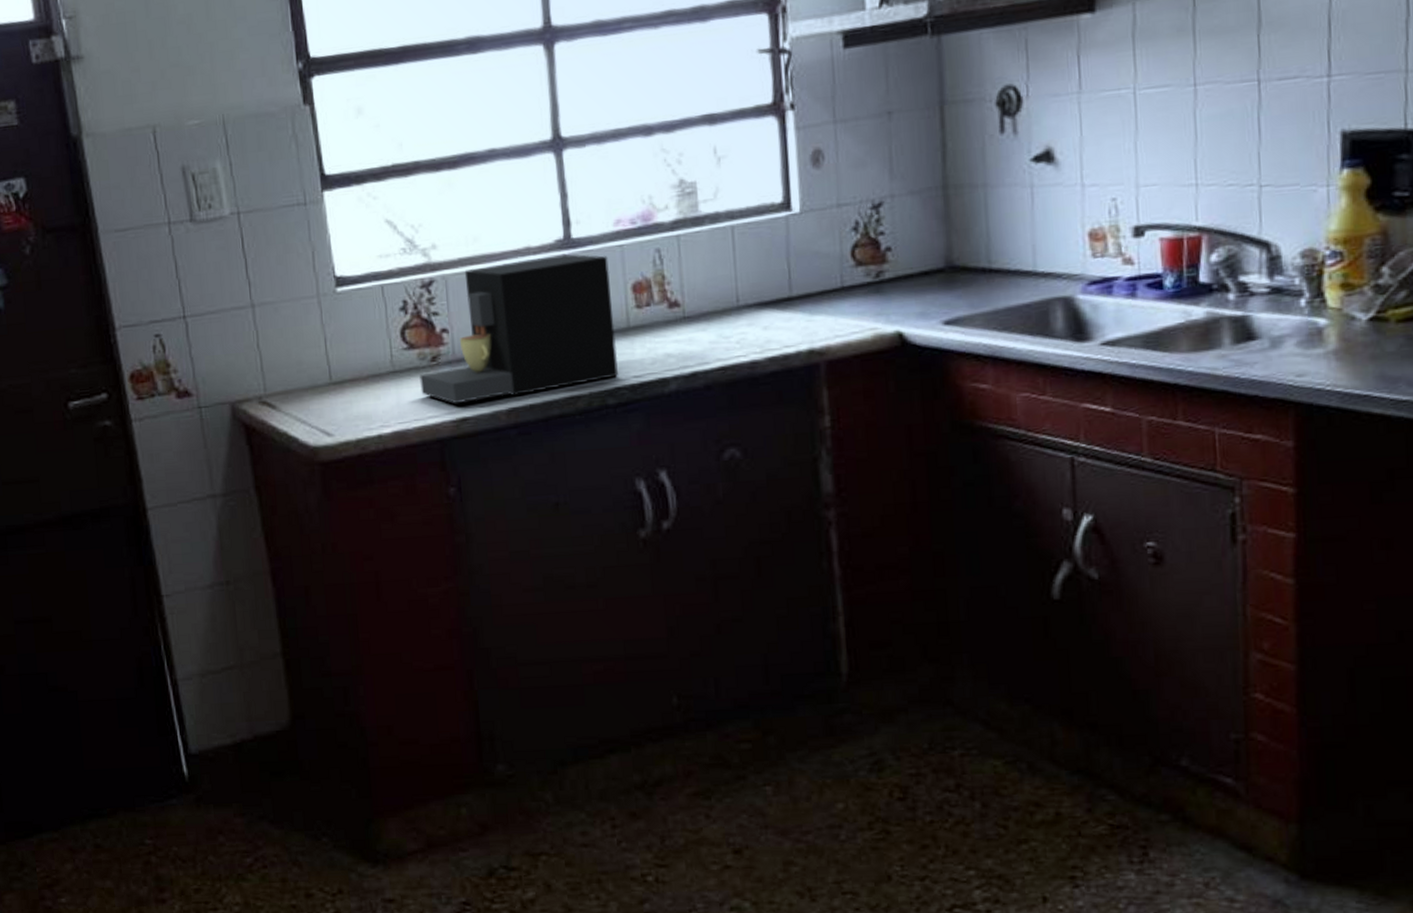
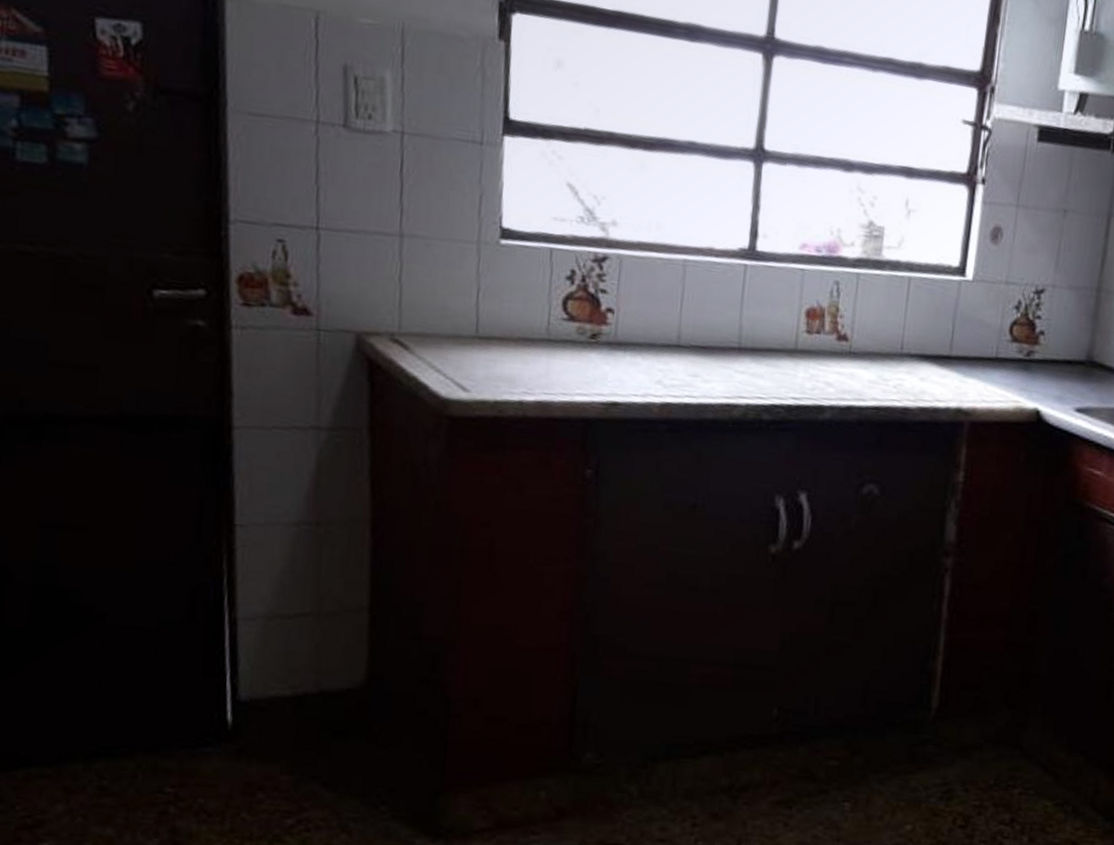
coffee maker: present [419,253,618,404] -> none [573,255,788,395]

